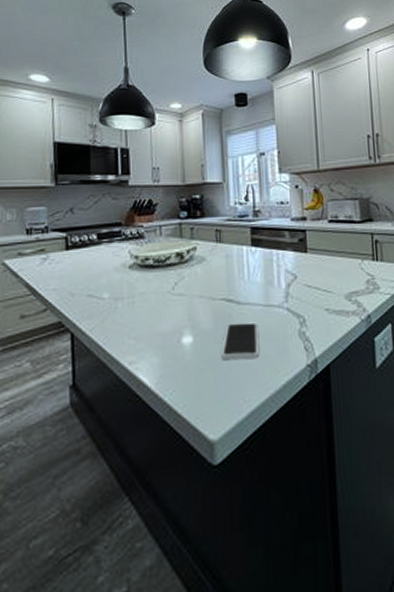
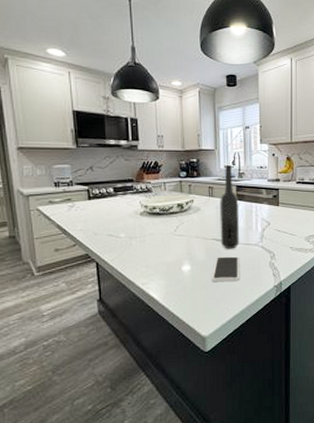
bottle: none [230,200,258,313] -> present [220,164,240,249]

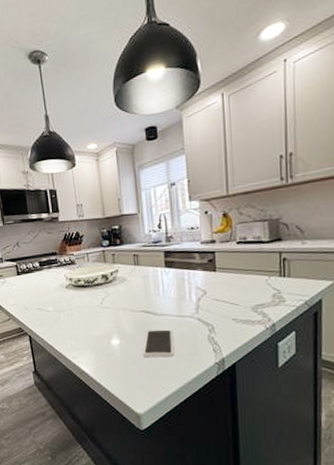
bottle: present [220,164,240,249] -> none [146,228,172,322]

